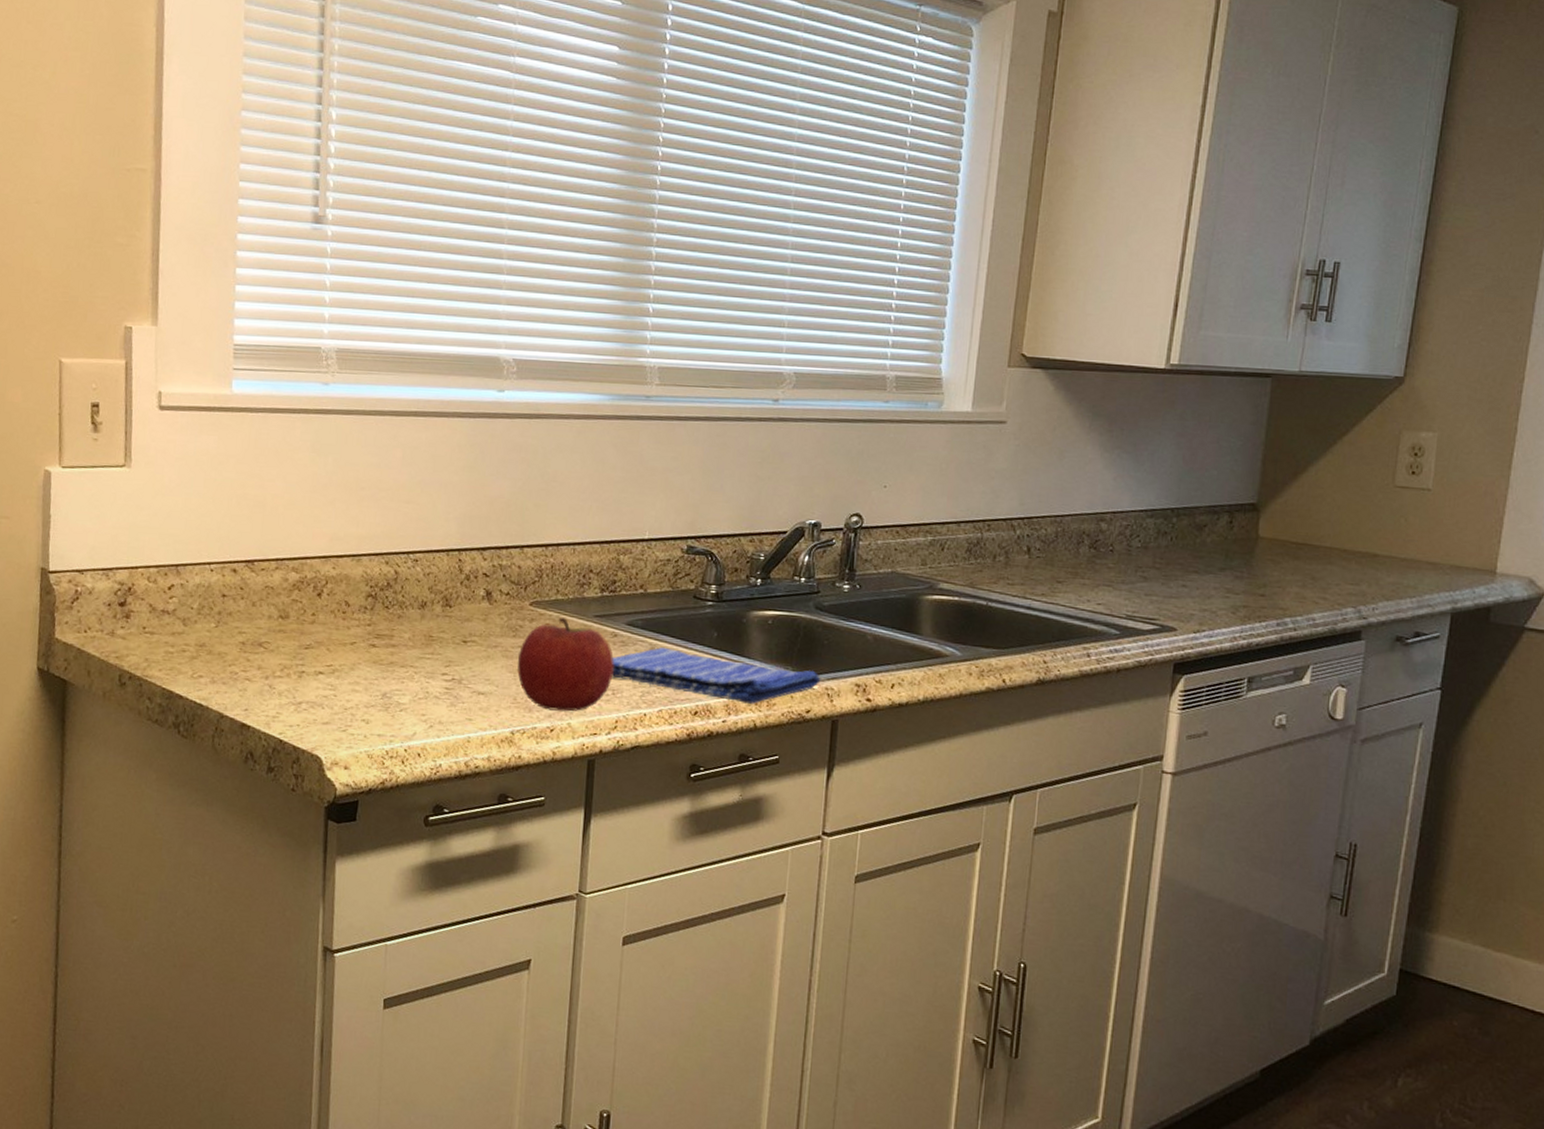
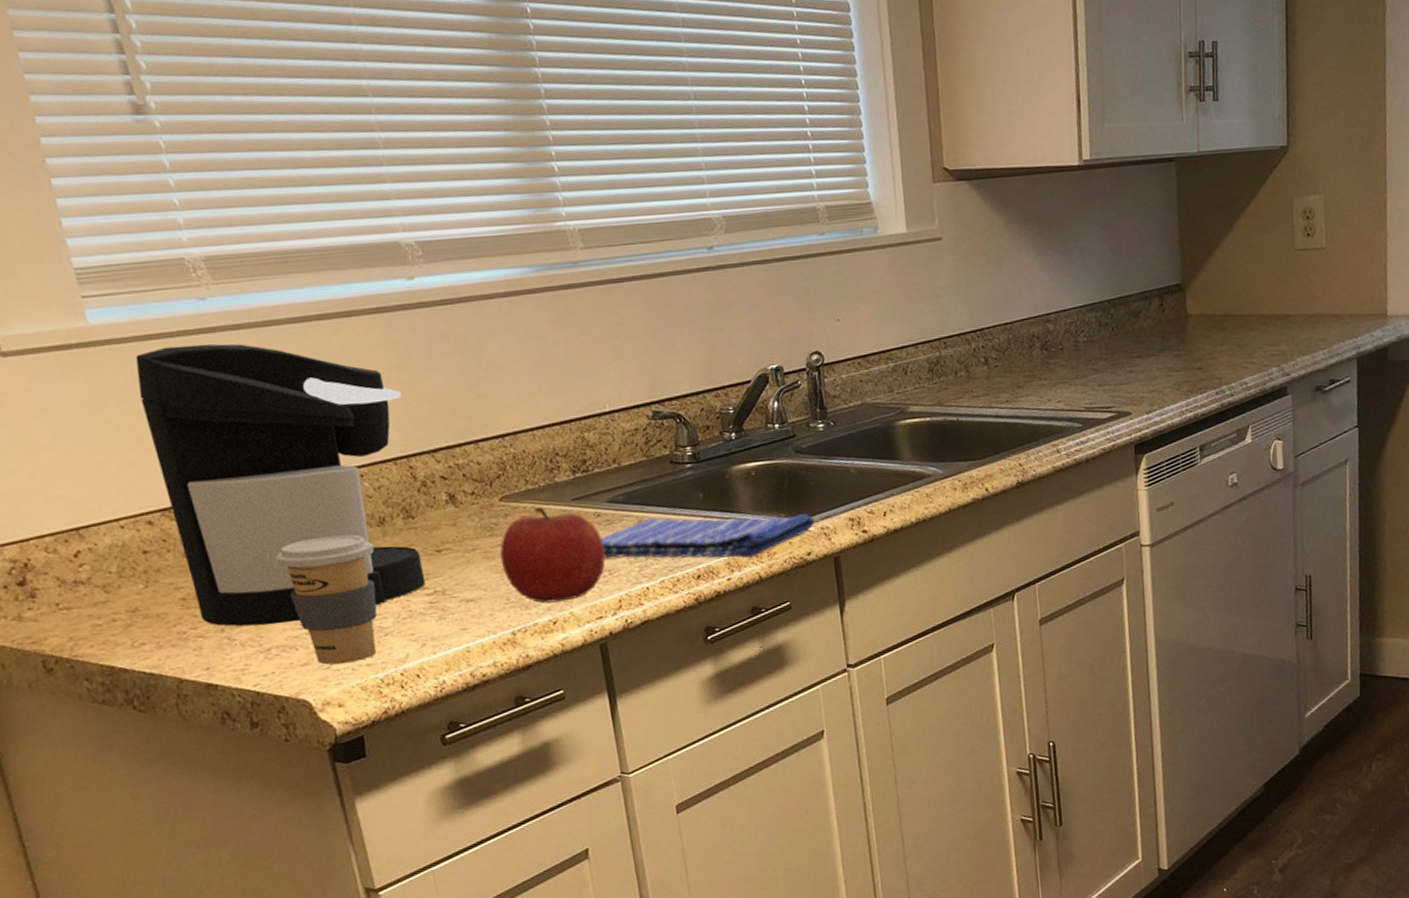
coffee maker: none [252,421,468,682] -> present [135,343,426,627]
coffee cup: none [326,609,411,731] -> present [275,534,378,665]

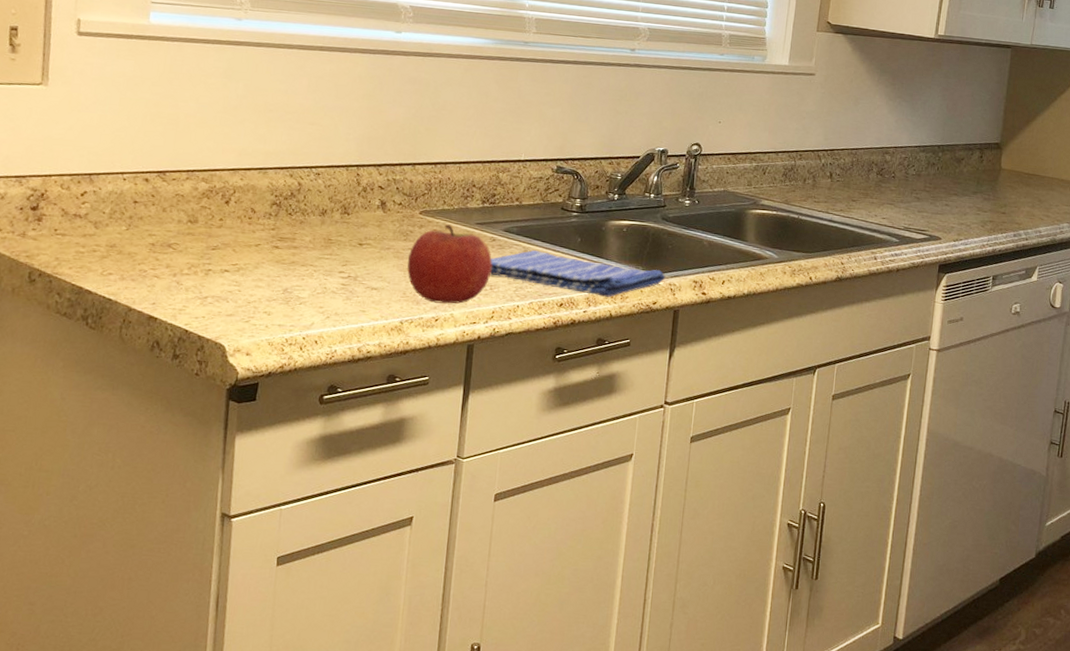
coffee maker: present [135,343,426,627] -> none [161,50,367,279]
coffee cup: present [275,534,378,665] -> none [232,215,312,321]

